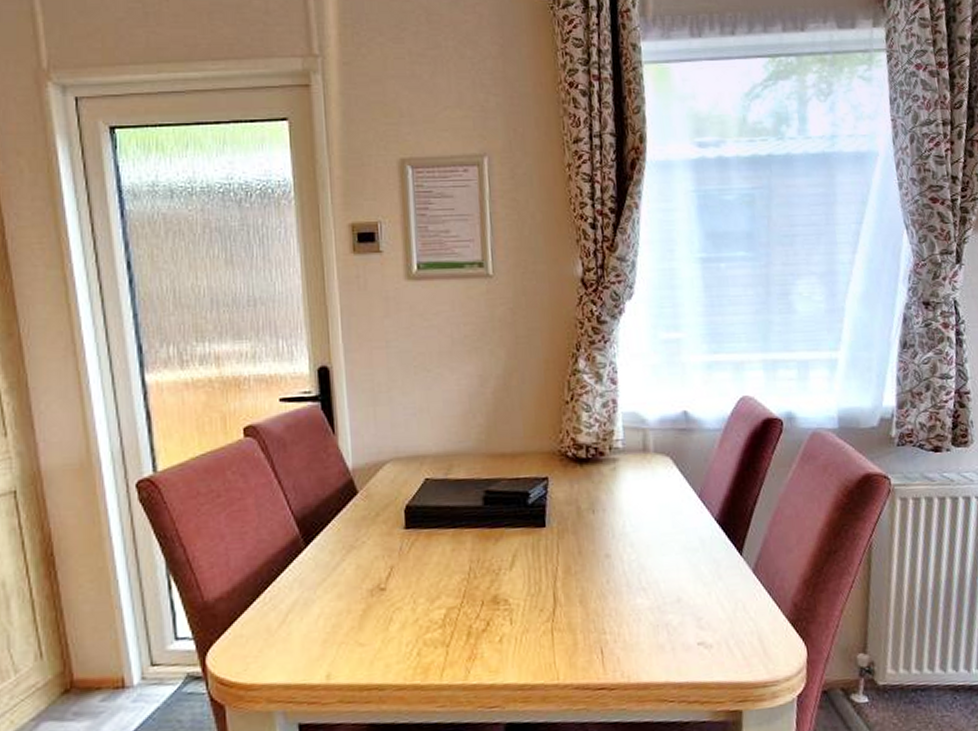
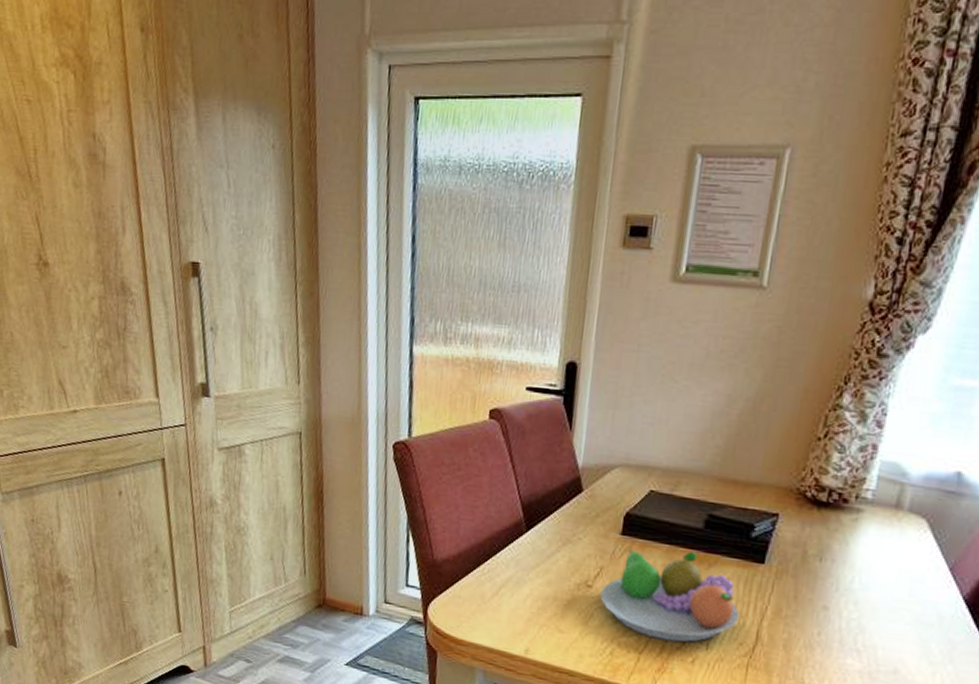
fruit bowl: none [395,530,535,627] -> present [600,548,740,643]

